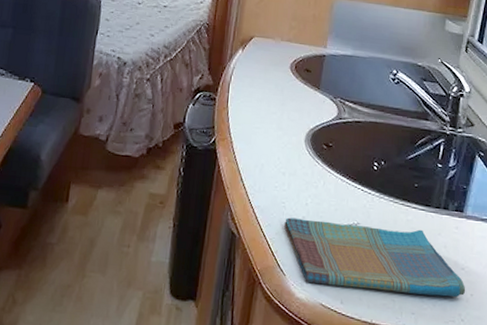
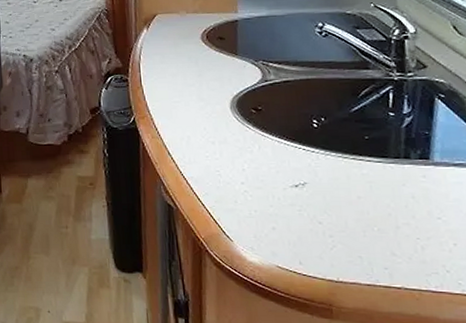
dish towel: present [284,217,466,297] -> none [222,182,447,249]

